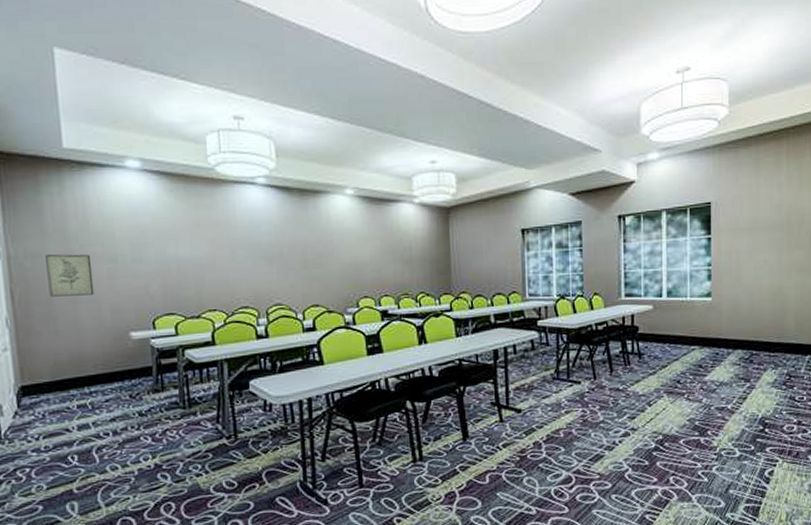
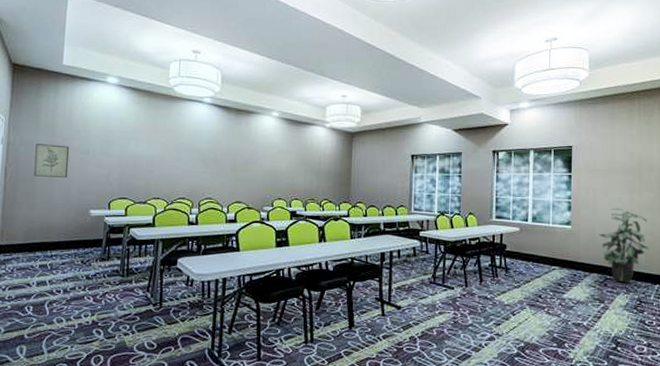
indoor plant: none [743,271,799,357] -> present [599,208,649,283]

